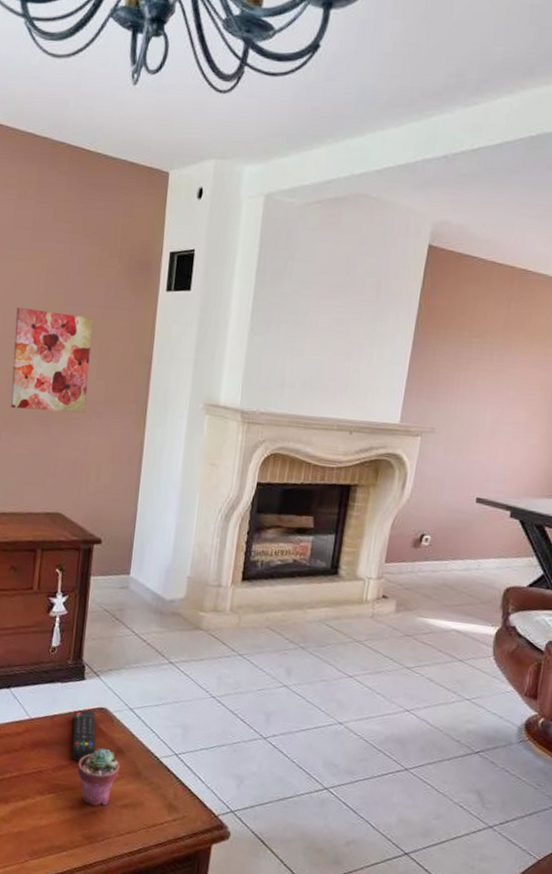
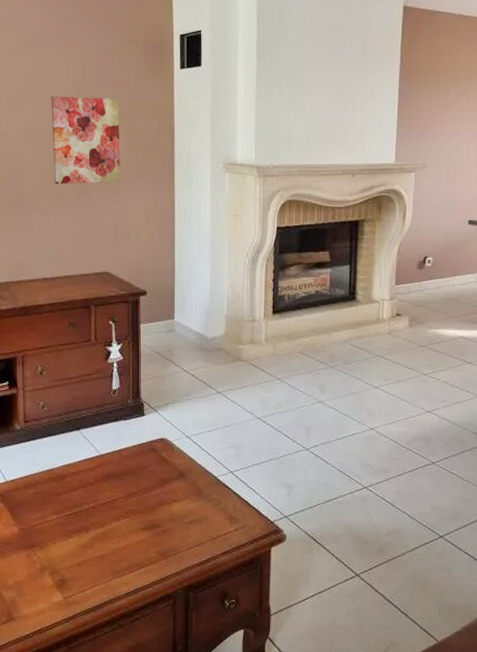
remote control: present [71,710,96,761] -> none [138,442,160,487]
potted succulent: present [77,748,120,807] -> none [146,473,183,526]

